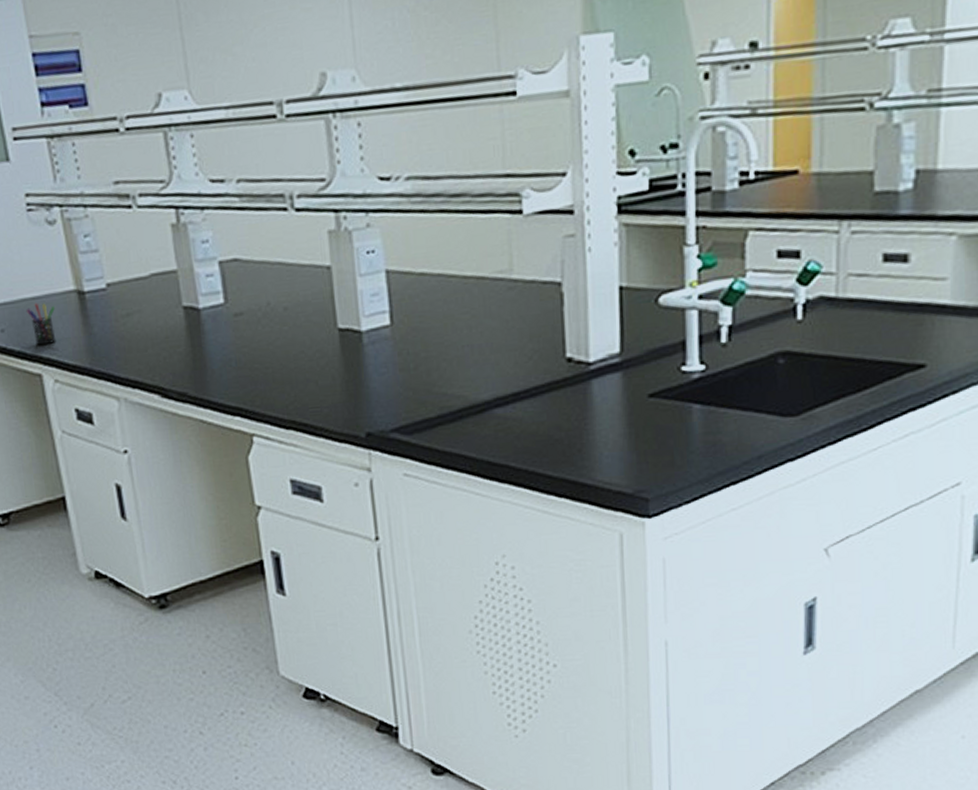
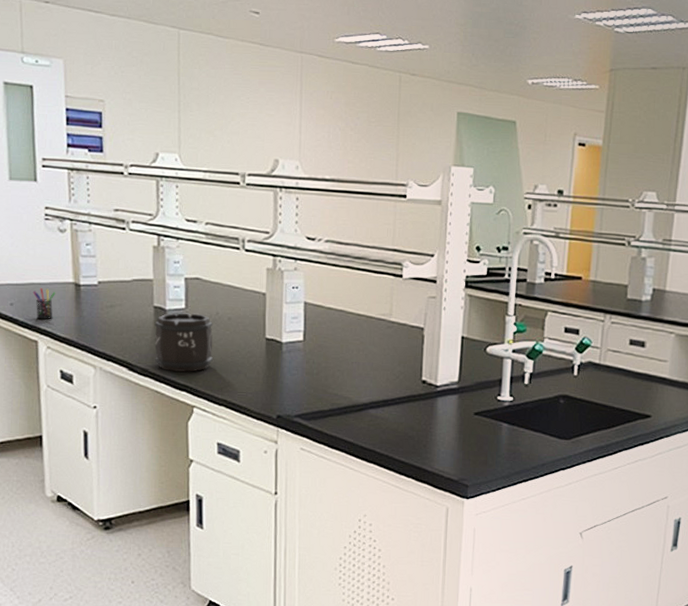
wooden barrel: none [187,308,270,392] -> present [154,313,213,372]

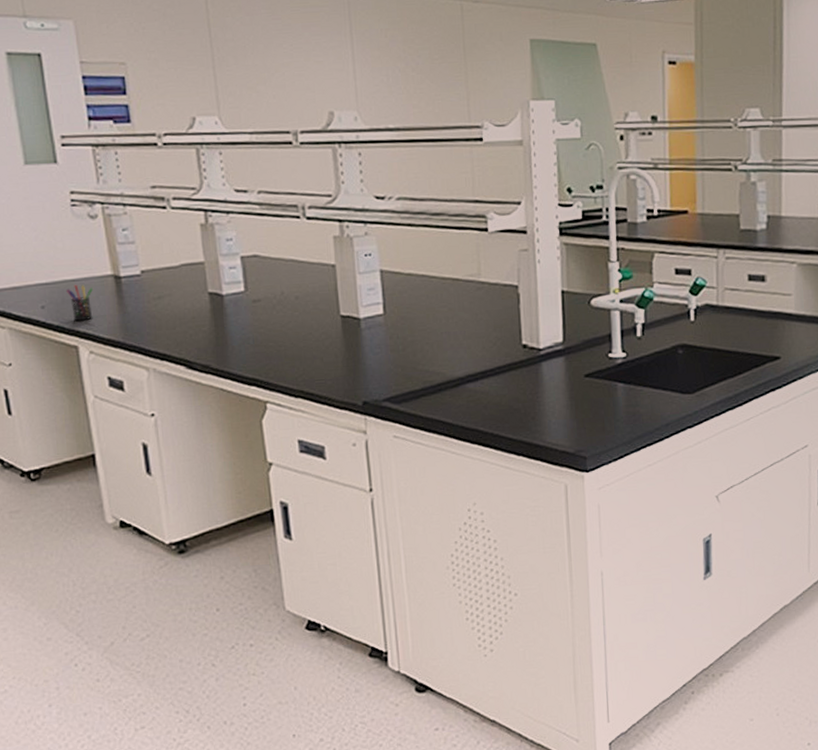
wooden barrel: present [154,313,213,372] -> none [211,296,283,365]

